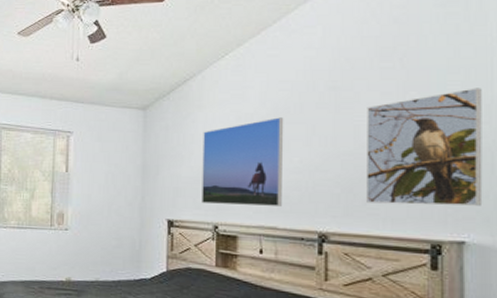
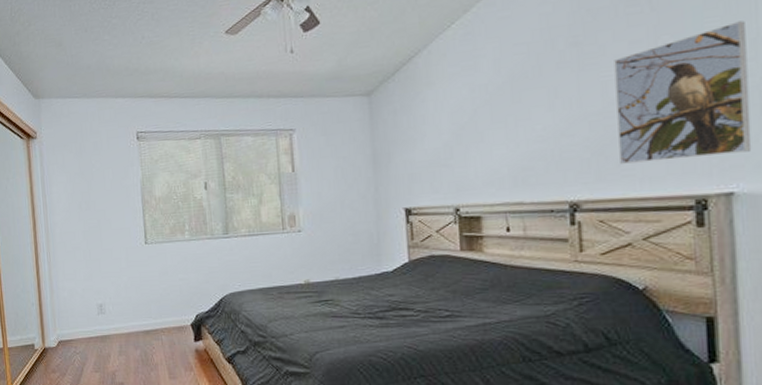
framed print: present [202,117,284,206] -> none [434,84,527,186]

